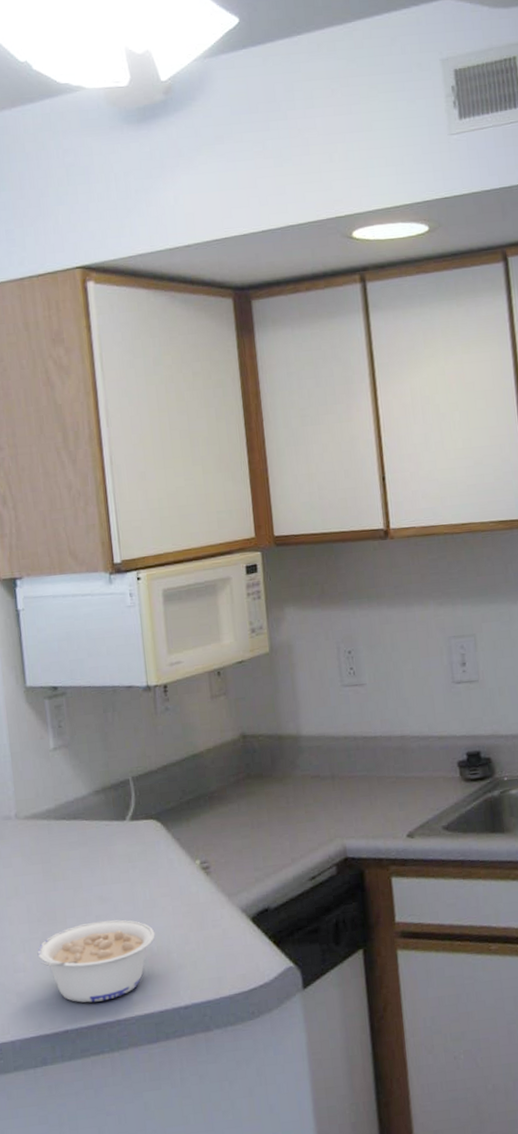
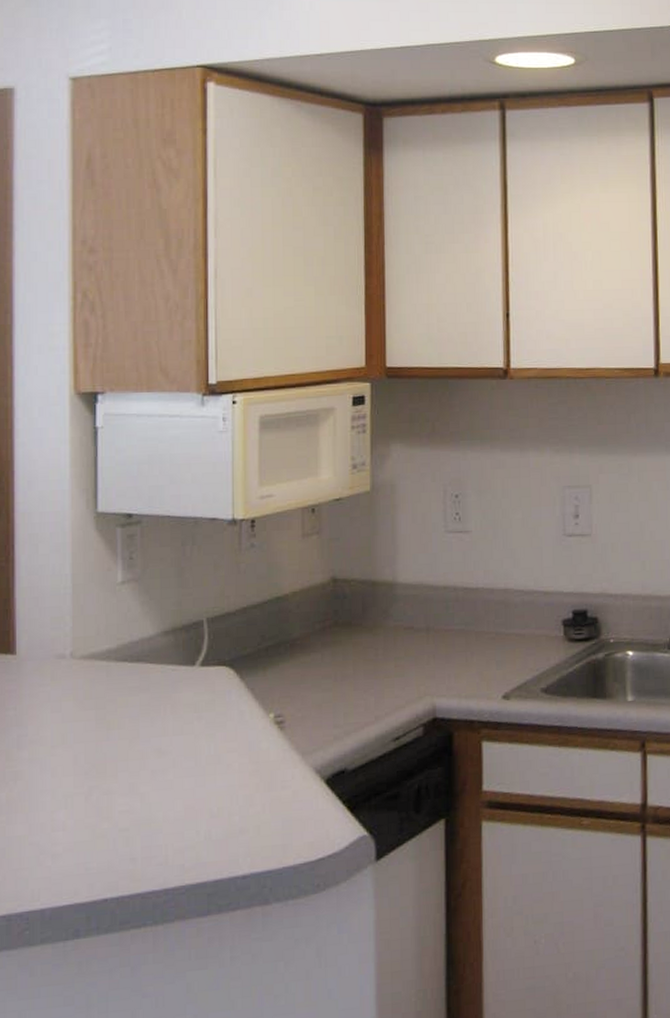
legume: present [37,919,155,1003] -> none [80,776,217,868]

